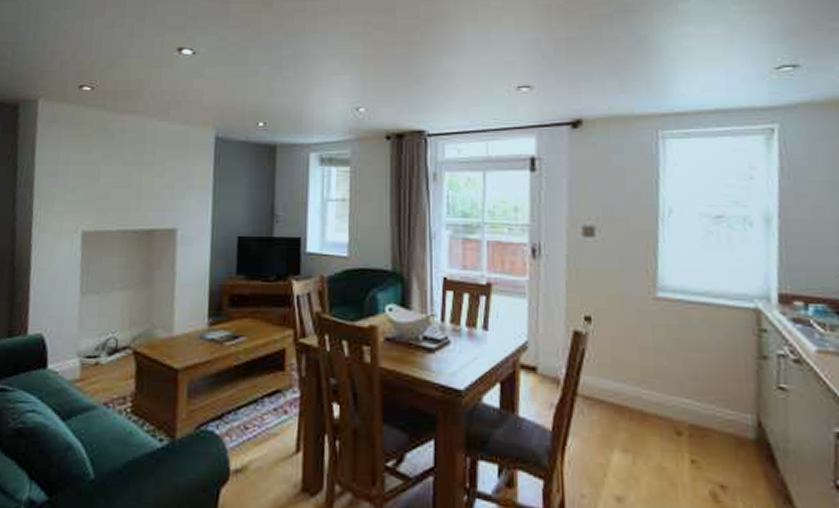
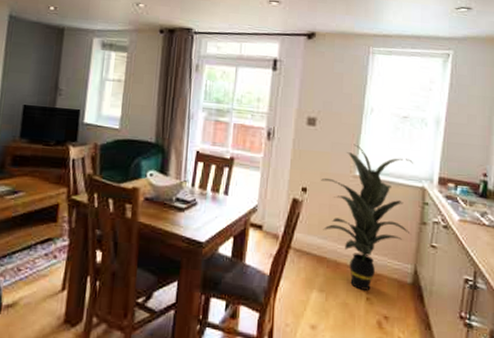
indoor plant: none [609,256,746,450] -> present [321,144,414,290]

